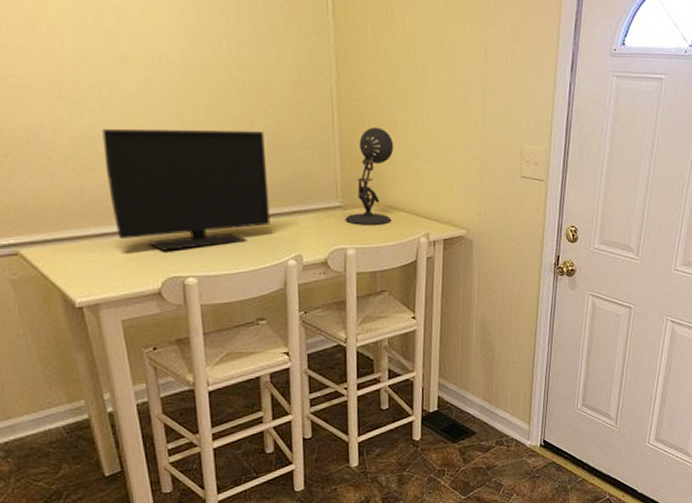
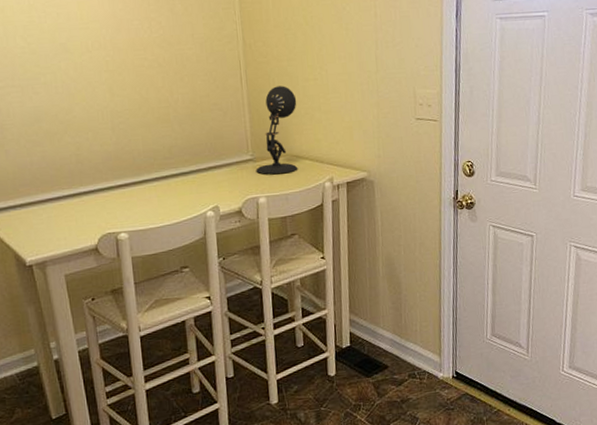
monitor: present [102,129,271,251] -> none [47,98,190,211]

